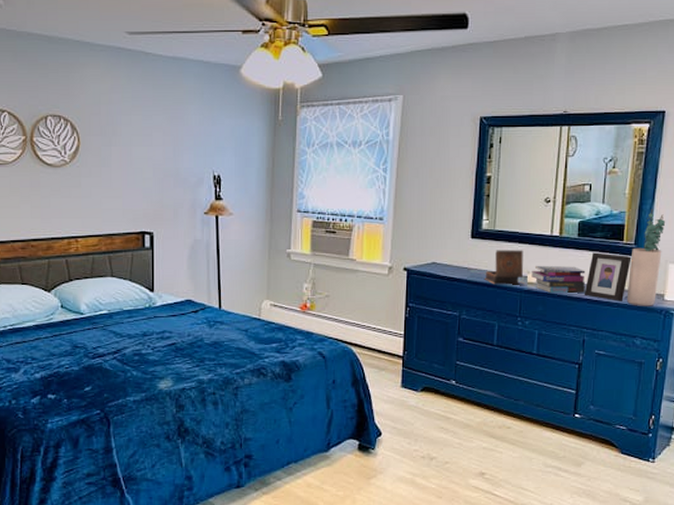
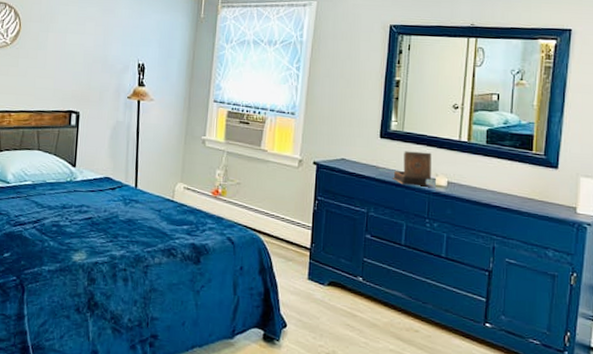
books: present [531,265,586,294] -> none [440,168,495,199]
picture frame: present [584,252,632,301] -> none [493,160,541,211]
vase: present [626,209,666,308] -> none [537,122,576,220]

